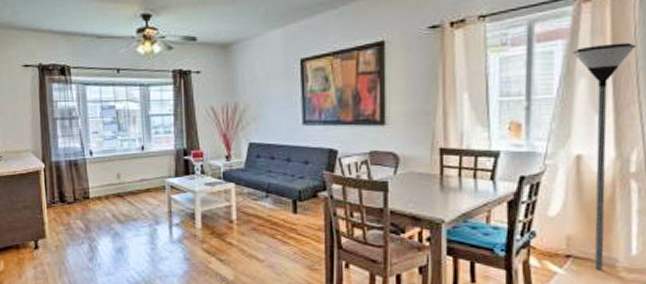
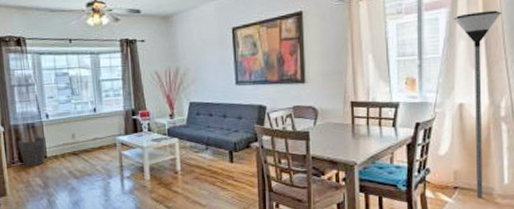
waste bin: none [59,175,89,208] -> present [18,137,46,167]

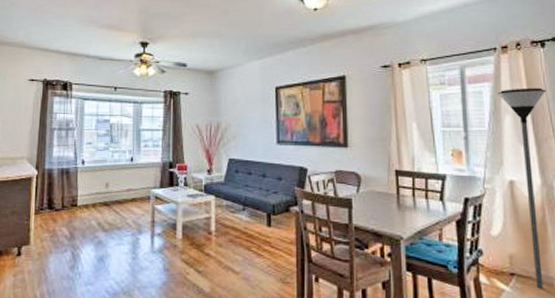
waste bin: present [18,137,46,167] -> none [50,183,78,215]

